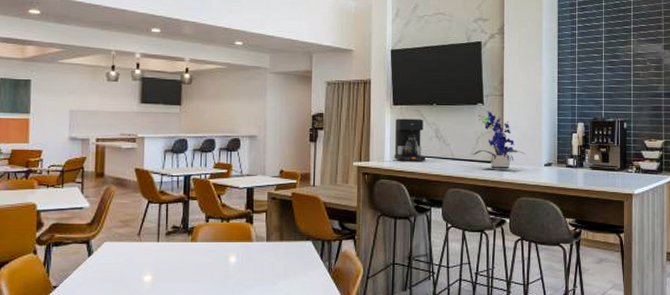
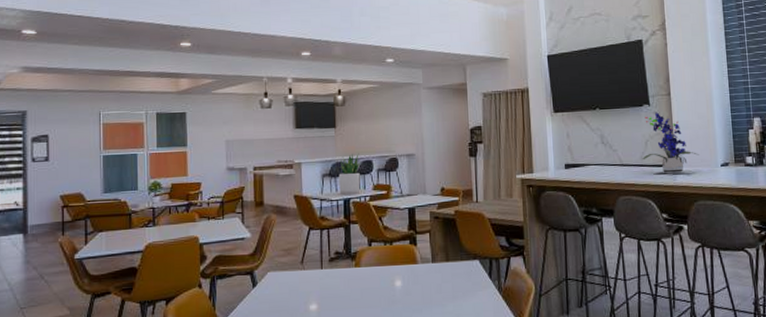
planter: none [180,131,204,172] -> present [339,153,361,195]
coffee maker: present [394,118,426,161] -> none [558,125,593,171]

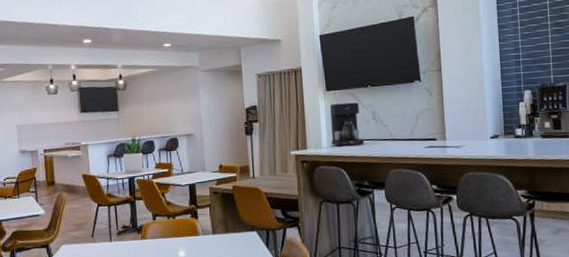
coffee maker: none [558,125,593,171] -> present [330,102,365,146]
flower arrangement: present [642,112,699,174] -> none [413,87,469,148]

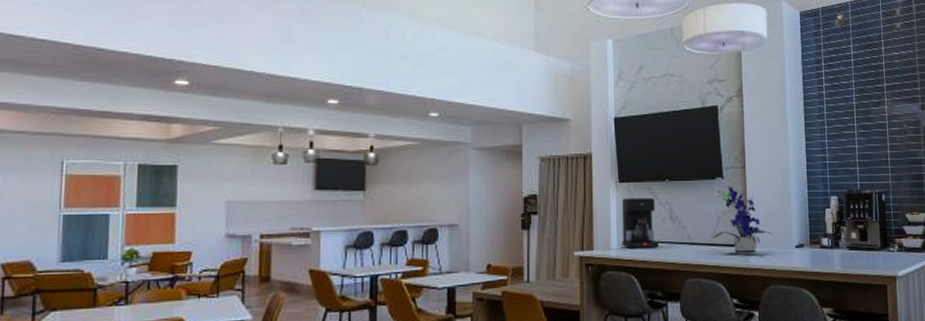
planter: present [123,134,144,174] -> none [365,221,393,271]
flower arrangement: none [413,87,469,148] -> present [713,186,773,255]

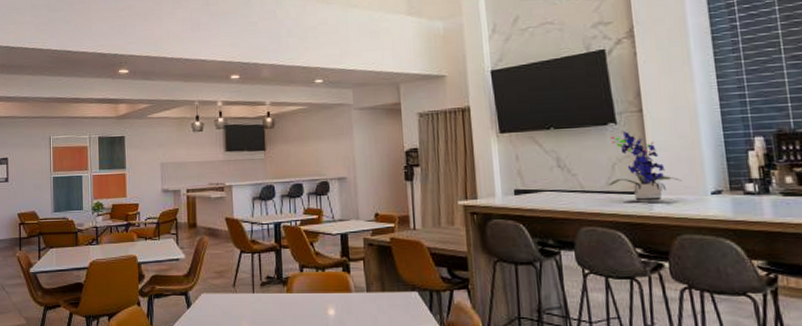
coffee maker: present [622,198,660,248] -> none [505,146,548,197]

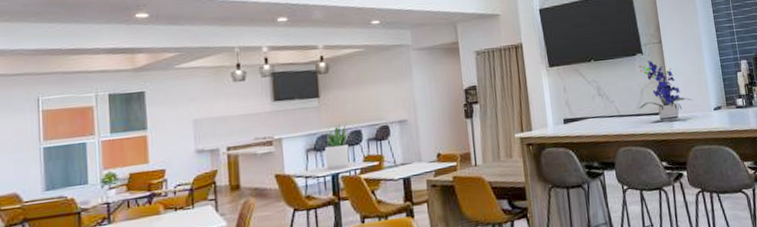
planter: none [269,176,291,219] -> present [324,123,350,170]

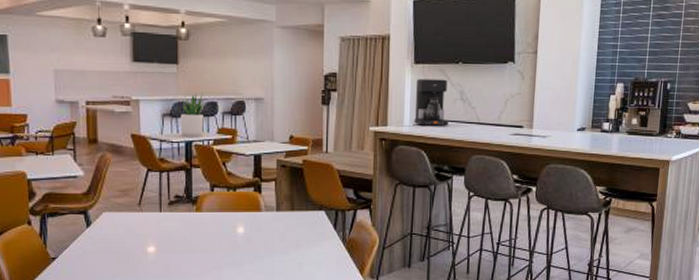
coffee maker: none [554,78,592,126] -> present [414,79,449,126]
flower arrangement: present [638,60,693,122] -> none [500,70,558,136]

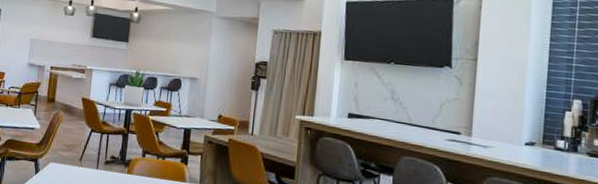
coffee maker: present [414,79,449,126] -> none [341,74,378,123]

